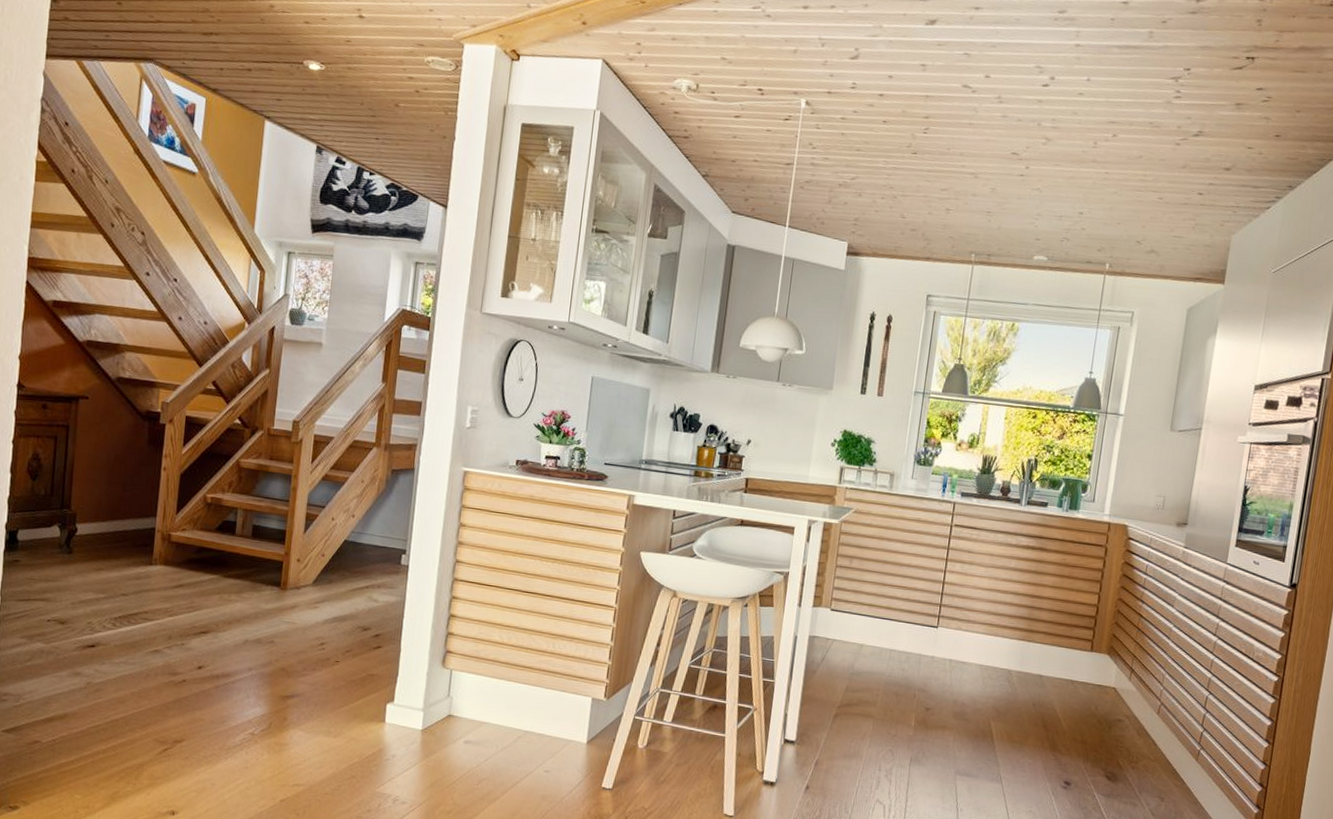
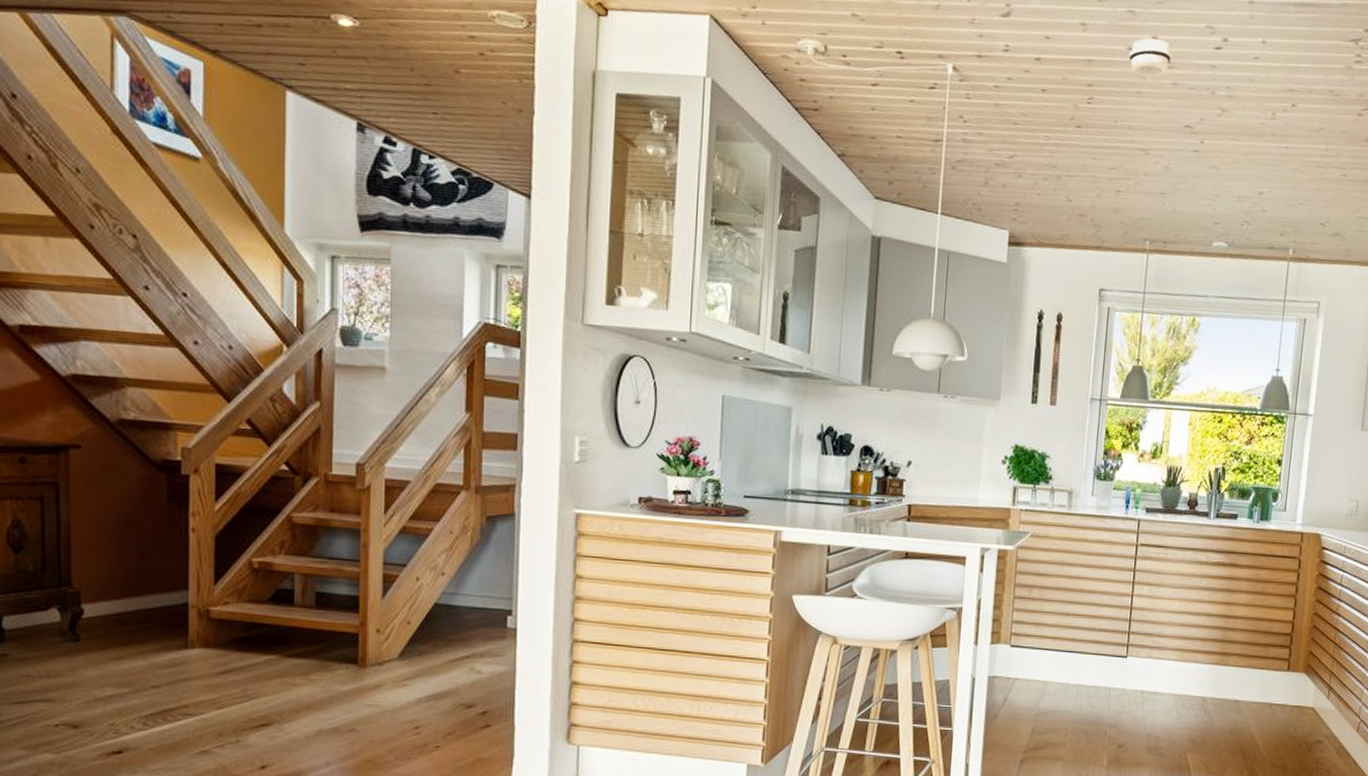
smoke detector: none [962,77,1003,111] -> present [1128,38,1172,77]

